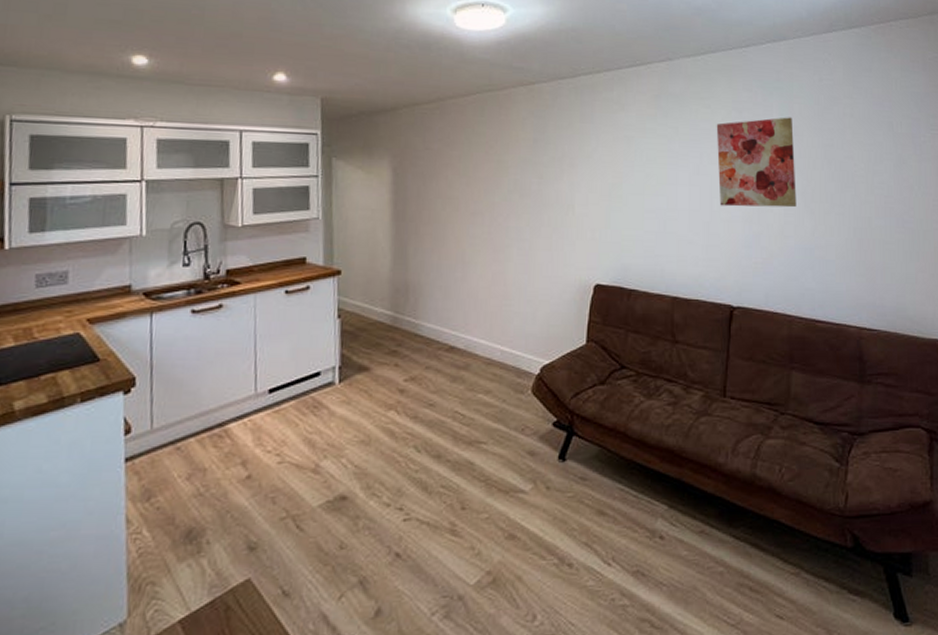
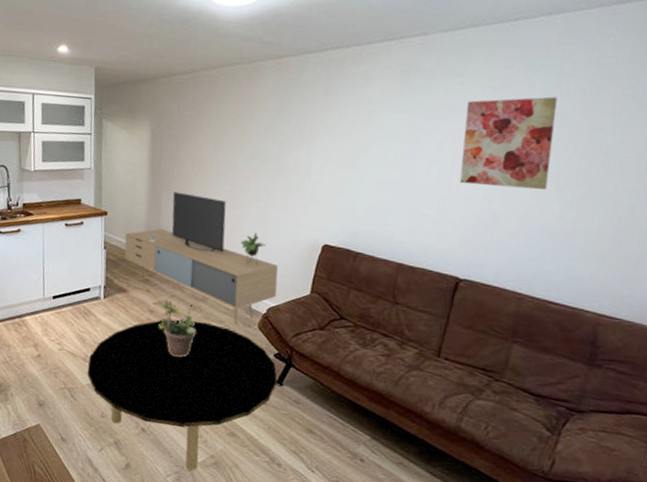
coffee table: none [318,395,560,599] -> present [87,319,278,471]
media console: none [364,238,550,393] -> present [124,191,278,325]
potted plant: none [412,373,459,447] -> present [158,299,196,358]

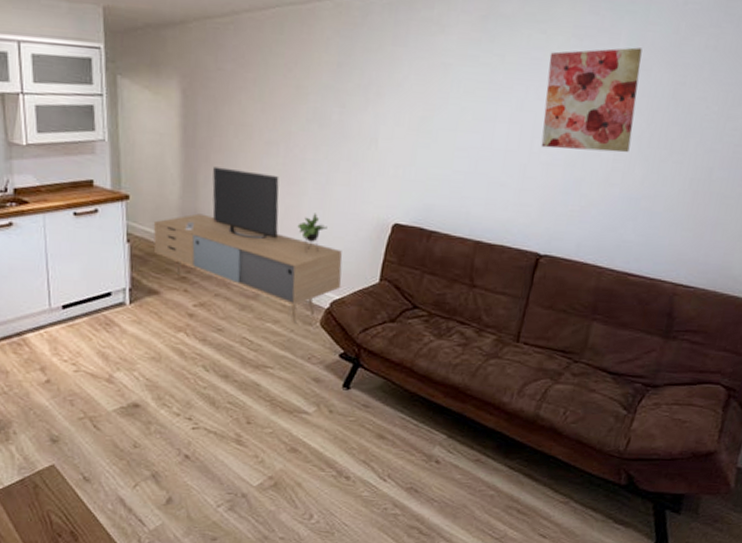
coffee table: present [87,319,278,471] -> none [112,323,345,497]
potted plant: present [158,299,196,358] -> none [201,299,247,368]

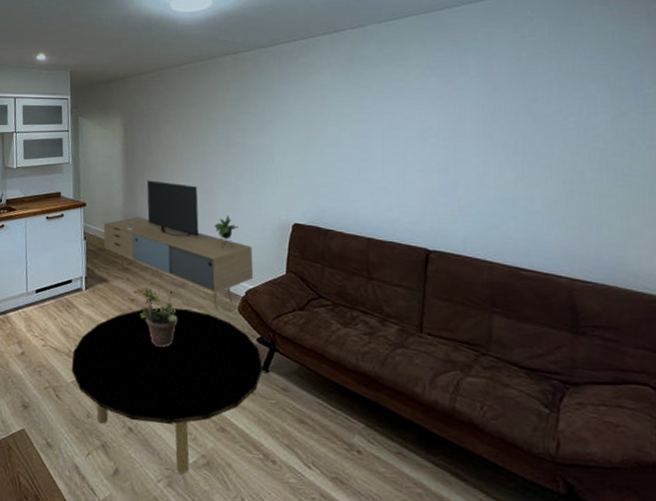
coffee table: none [112,323,345,497] -> present [71,307,264,474]
potted plant: none [201,299,247,368] -> present [140,287,178,348]
wall art: present [541,47,642,153] -> none [409,73,497,160]

